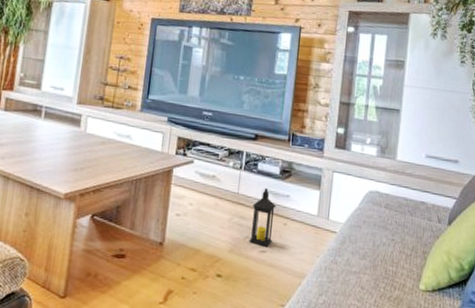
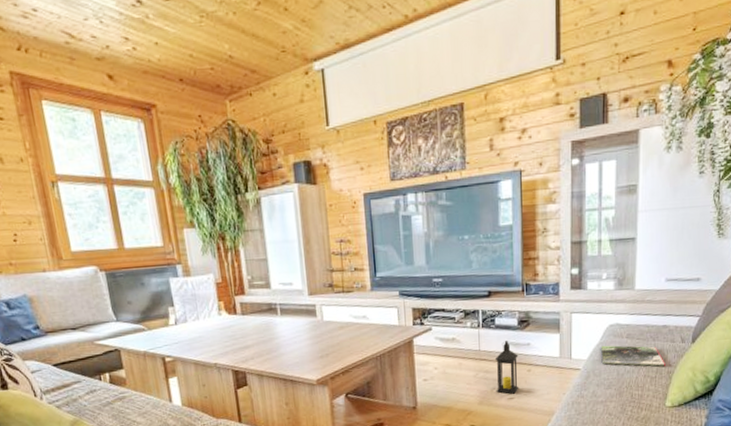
magazine: none [359,211,421,245] -> present [601,345,665,367]

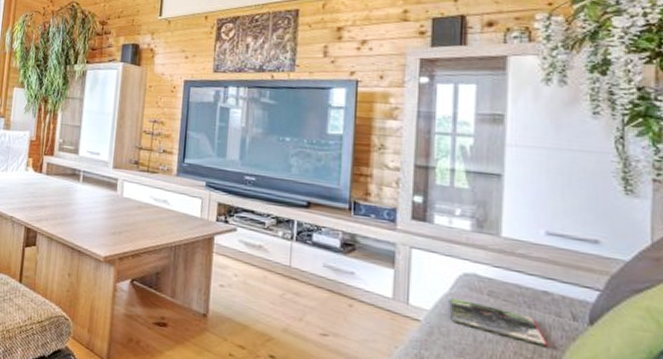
lantern: present [496,341,519,394] -> none [307,262,338,330]

